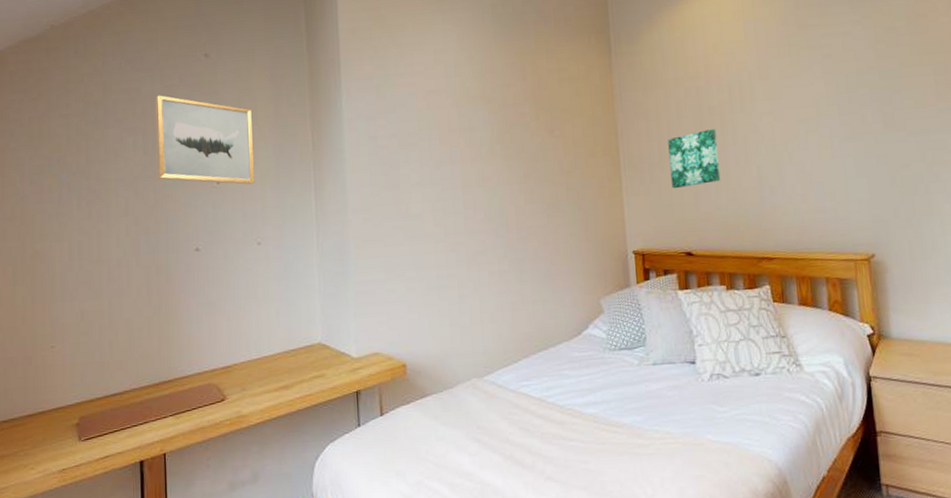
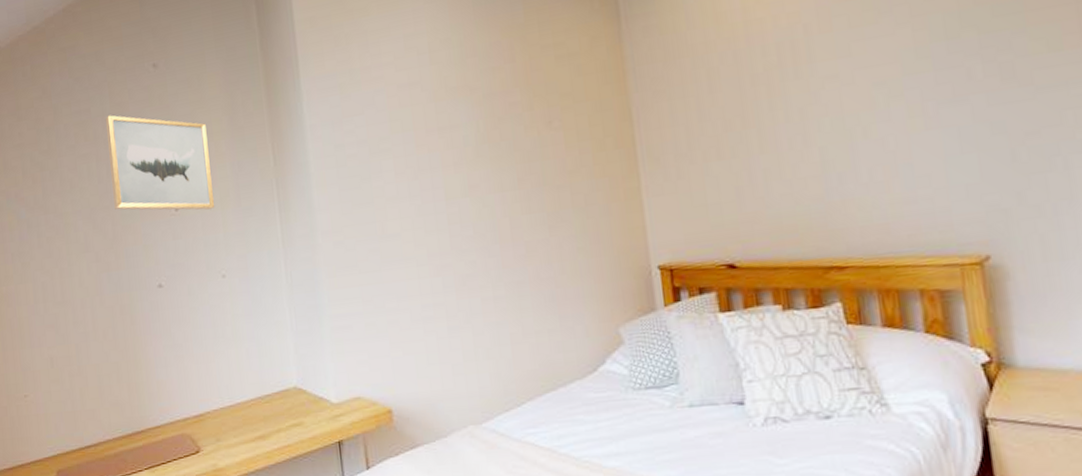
wall art: present [668,128,721,189] -> none [698,102,770,185]

